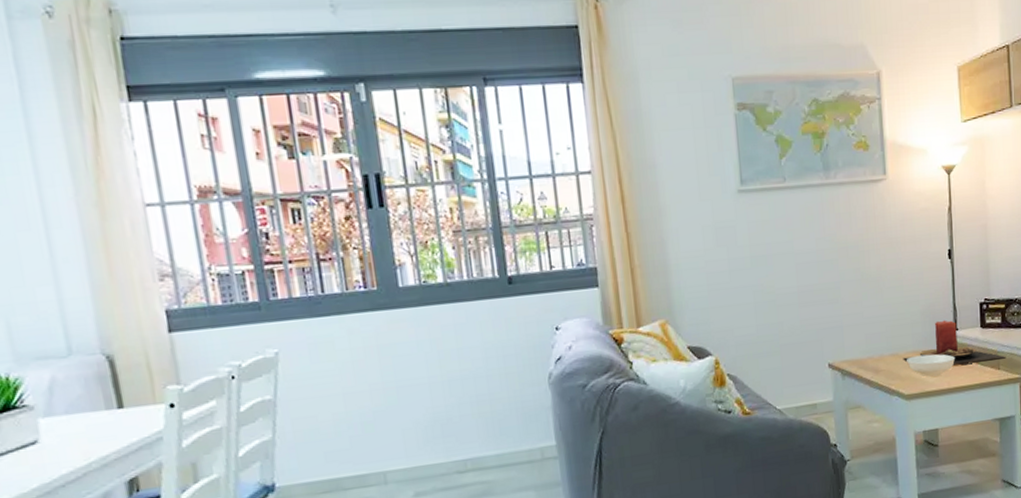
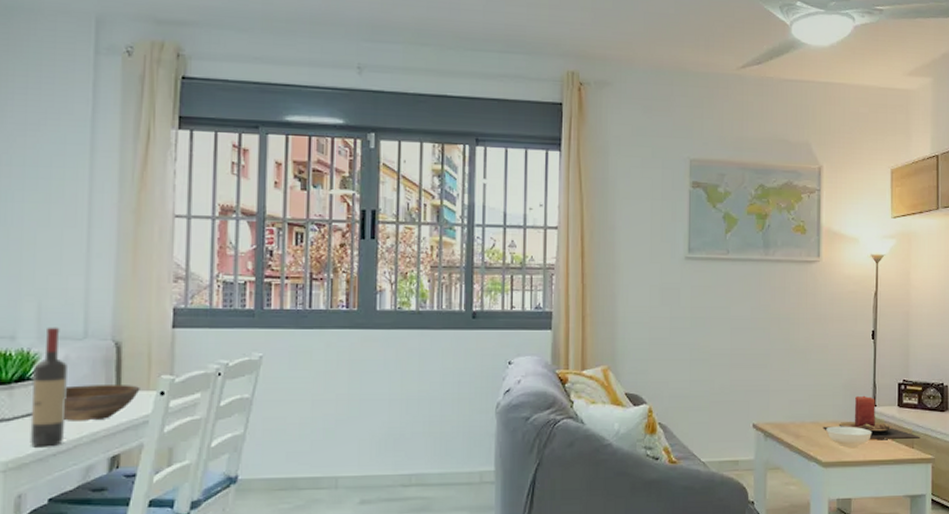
wine bottle: none [17,346,71,480] -> present [29,327,67,447]
bowl: none [59,400,146,448] -> present [64,385,140,421]

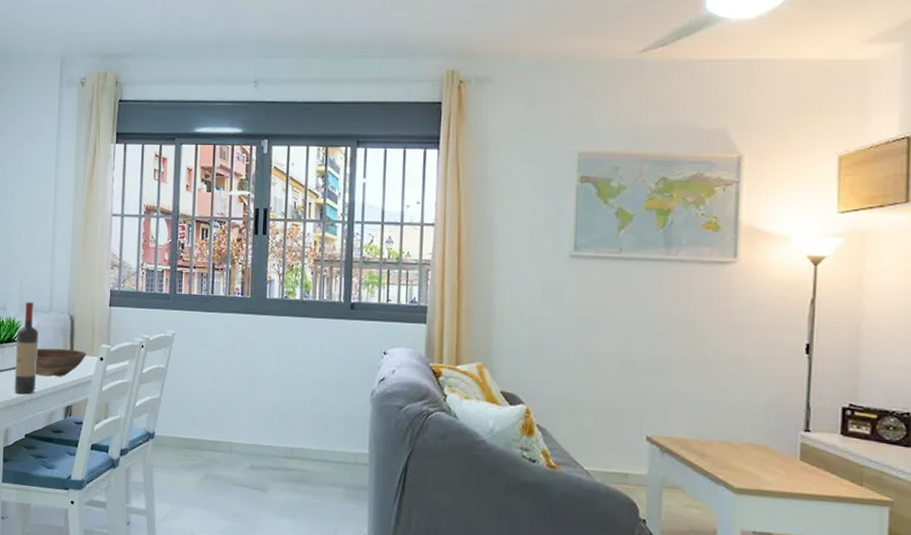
candle: present [823,395,920,440] -> none [736,417,873,477]
bowl: present [825,426,873,448] -> none [739,448,804,476]

